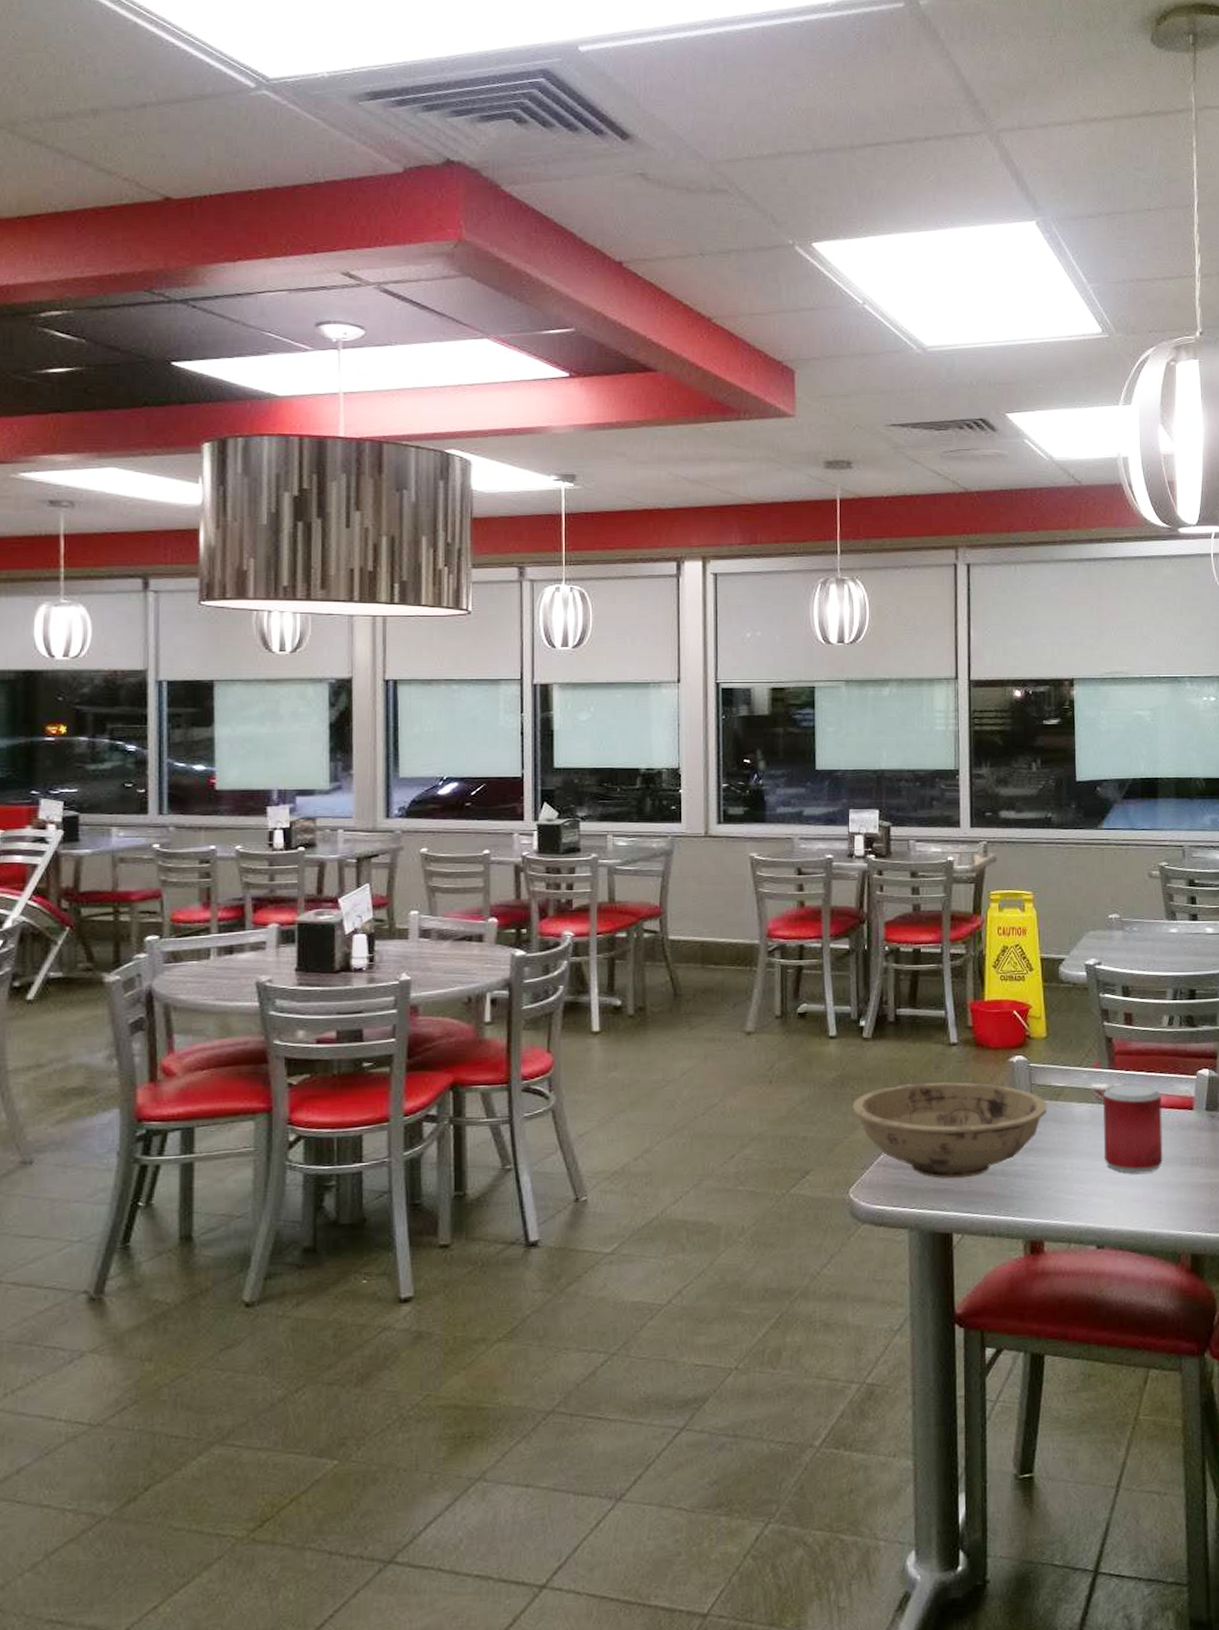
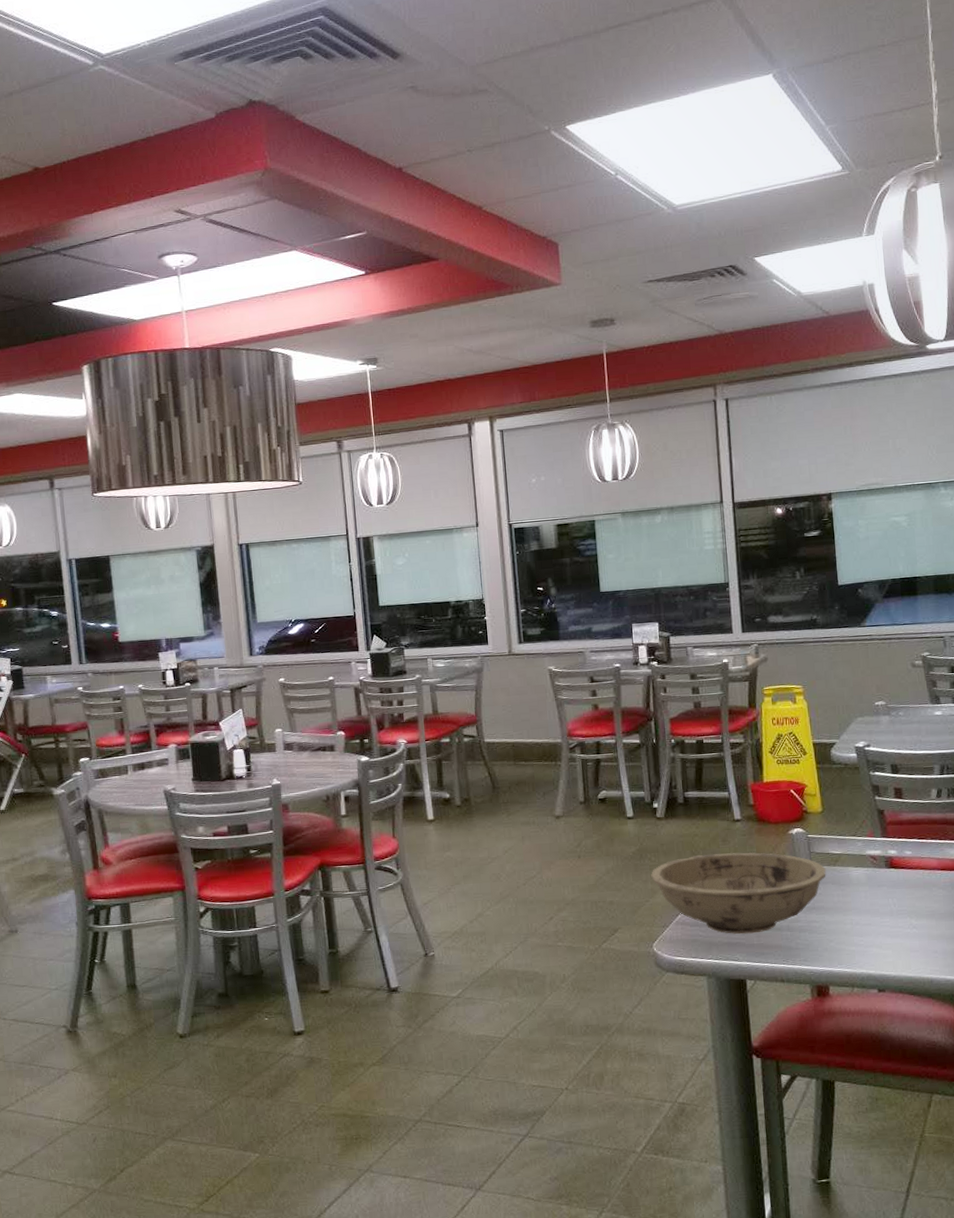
beverage can: present [1103,1083,1163,1174] -> none [878,849,937,927]

